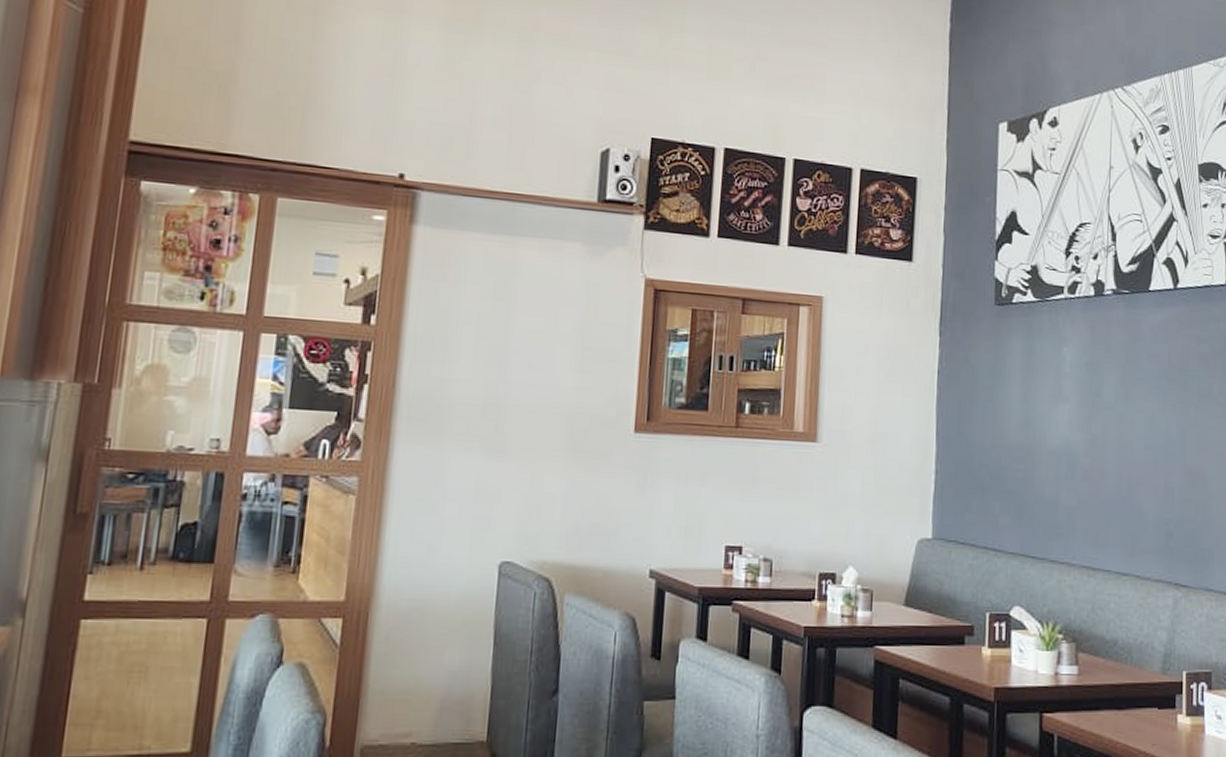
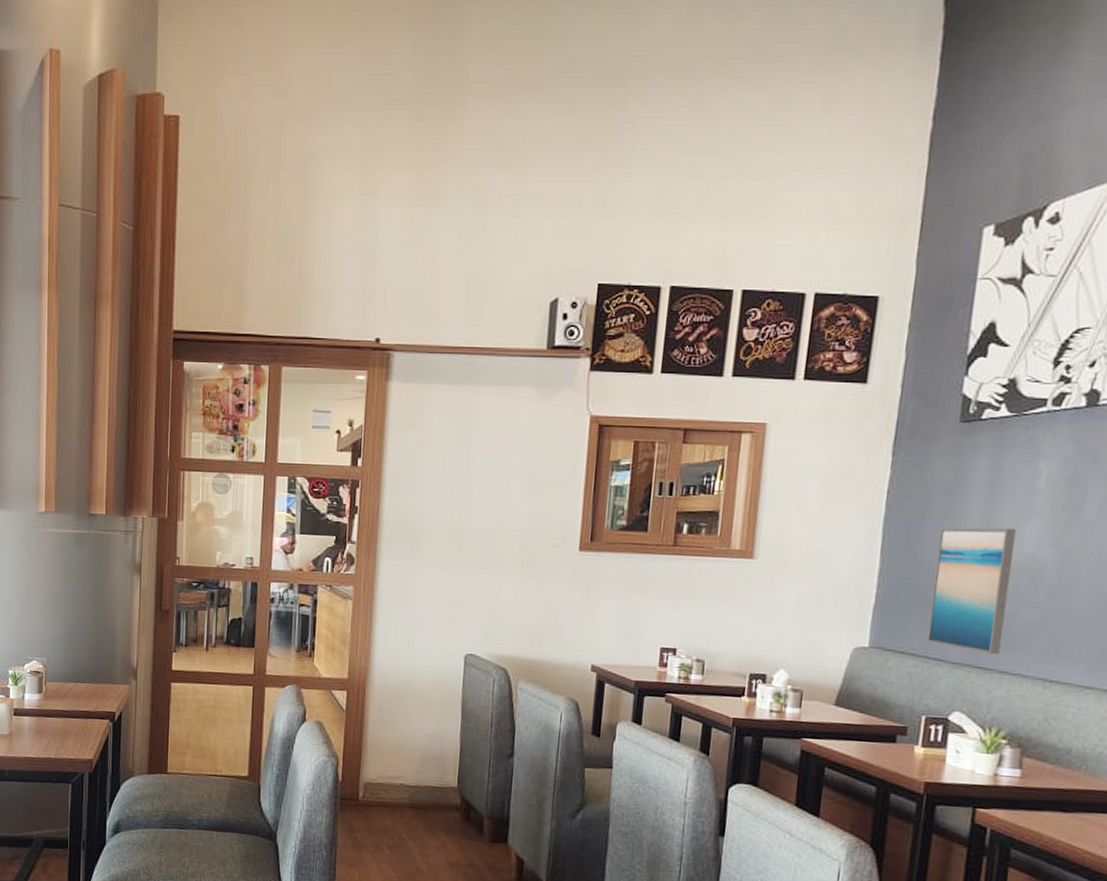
wall art: none [984,410,1051,543] -> present [927,527,1017,655]

